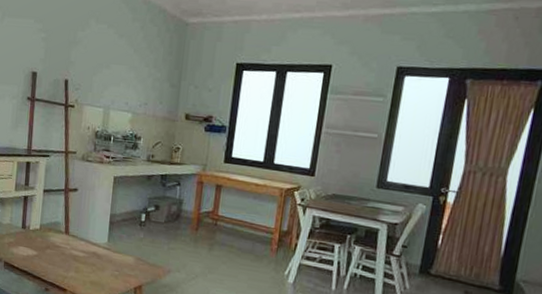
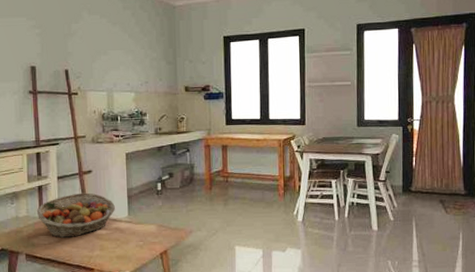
fruit basket: none [19,209,96,254] -> present [36,192,115,238]

